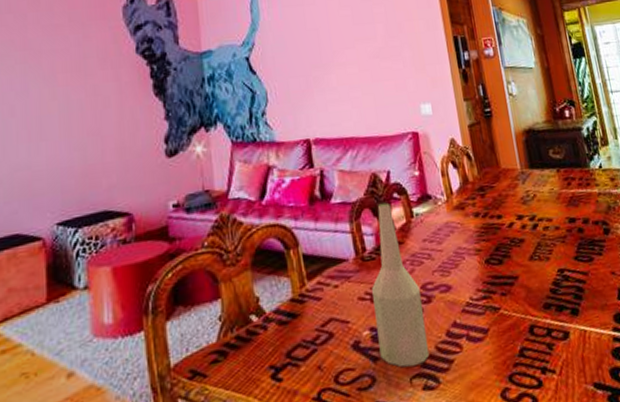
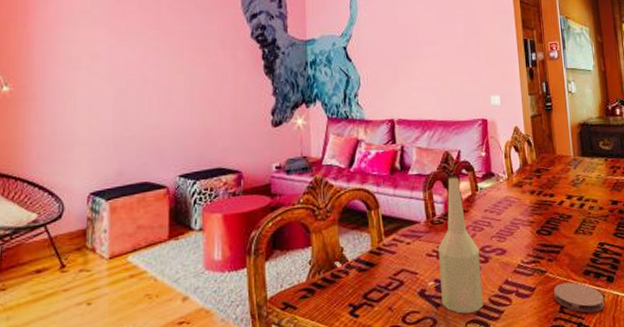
coaster: none [511,318,572,355] -> present [554,282,605,313]

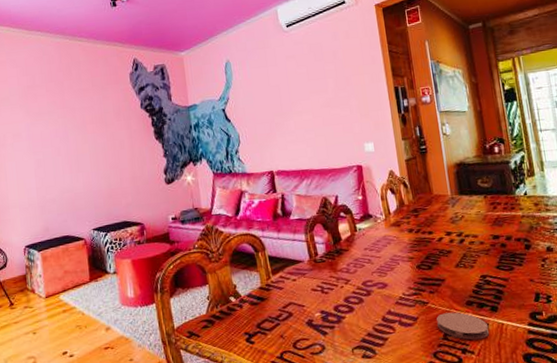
bottle: present [439,177,484,314] -> none [322,219,368,341]

